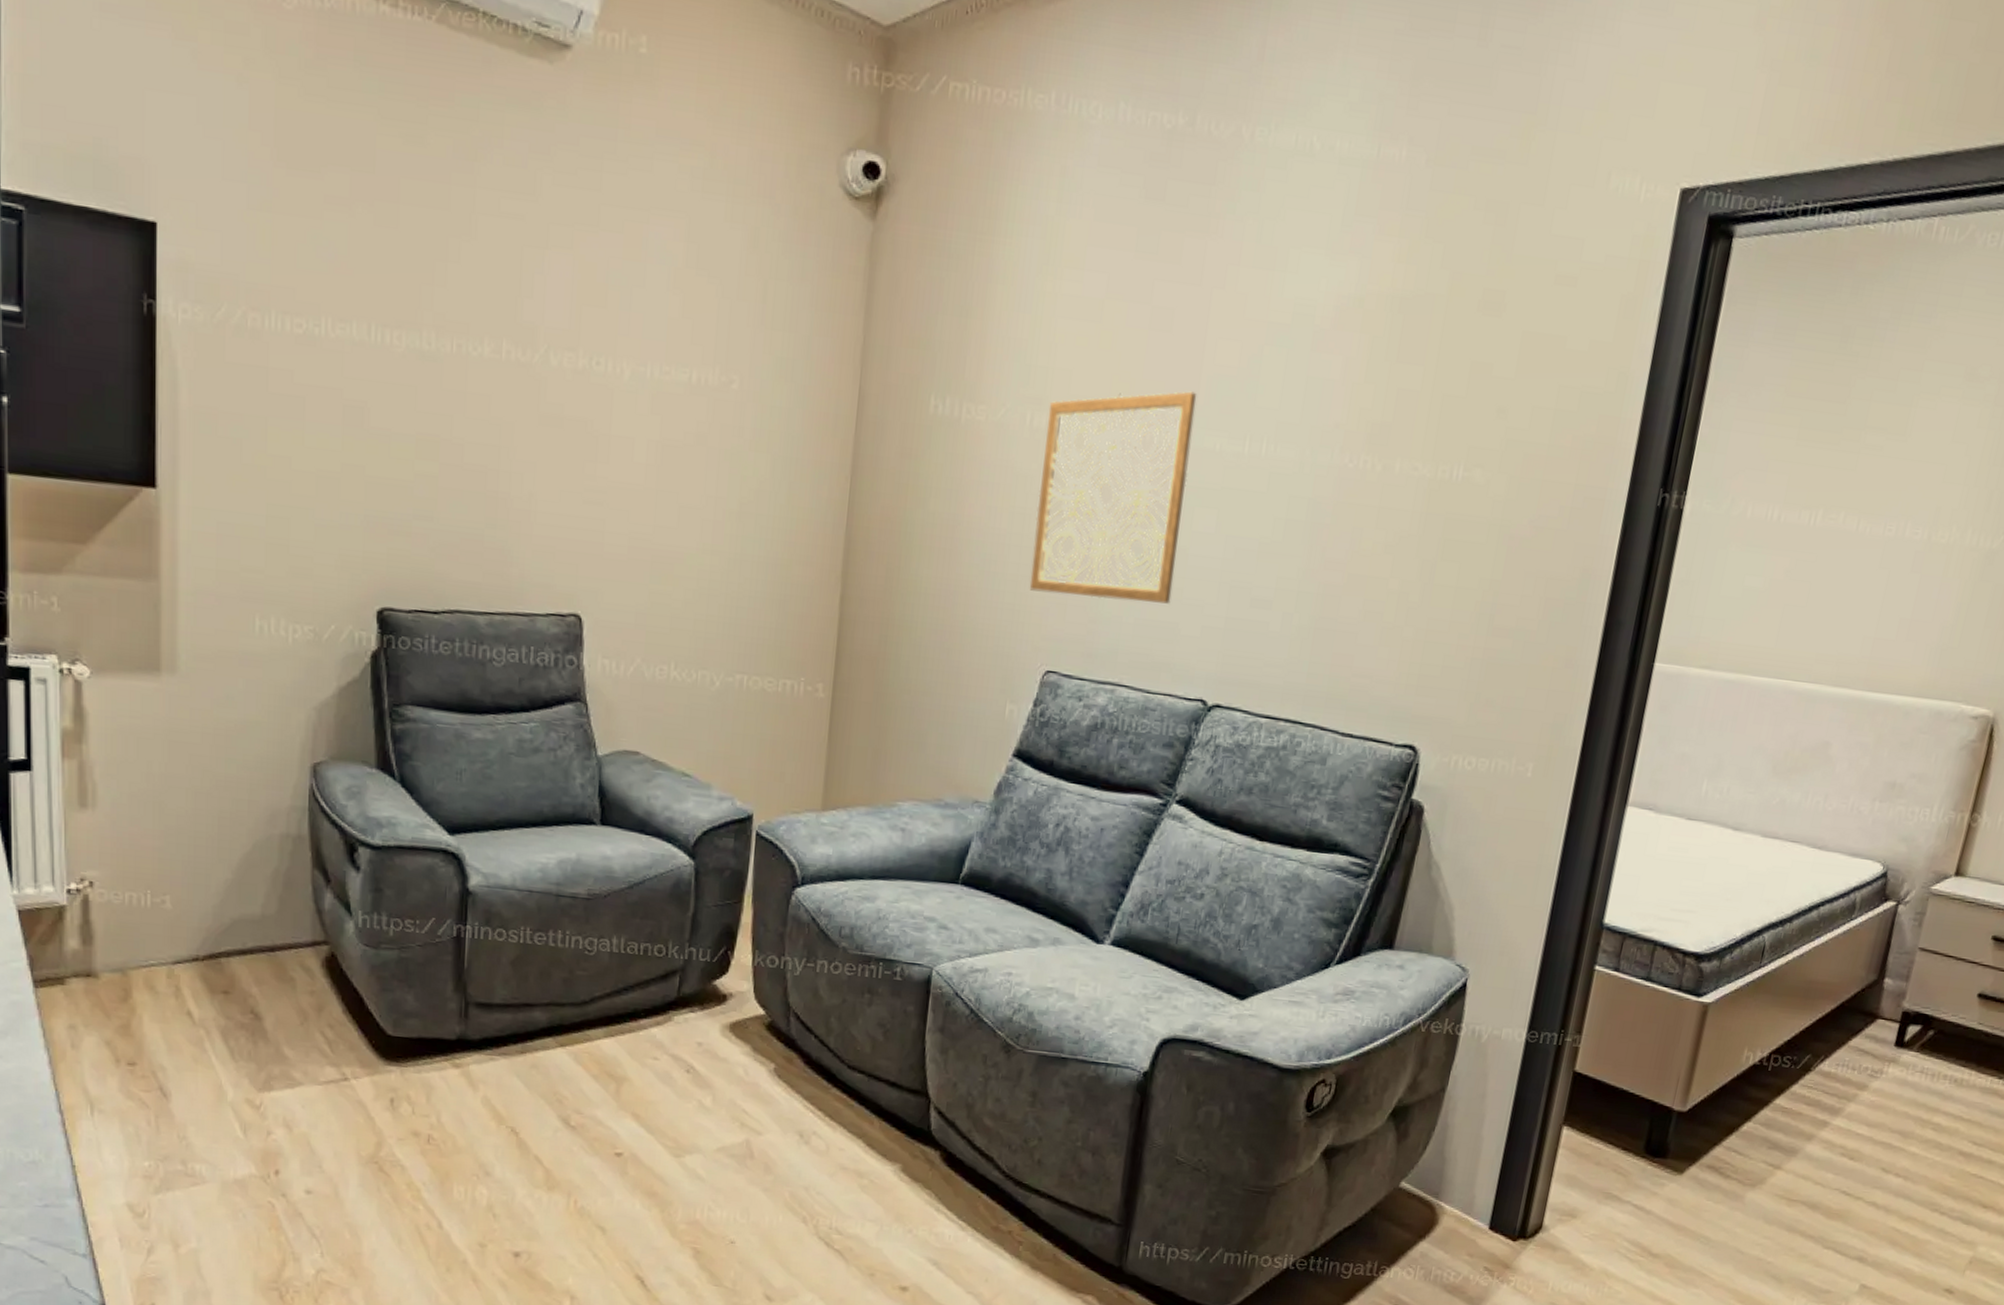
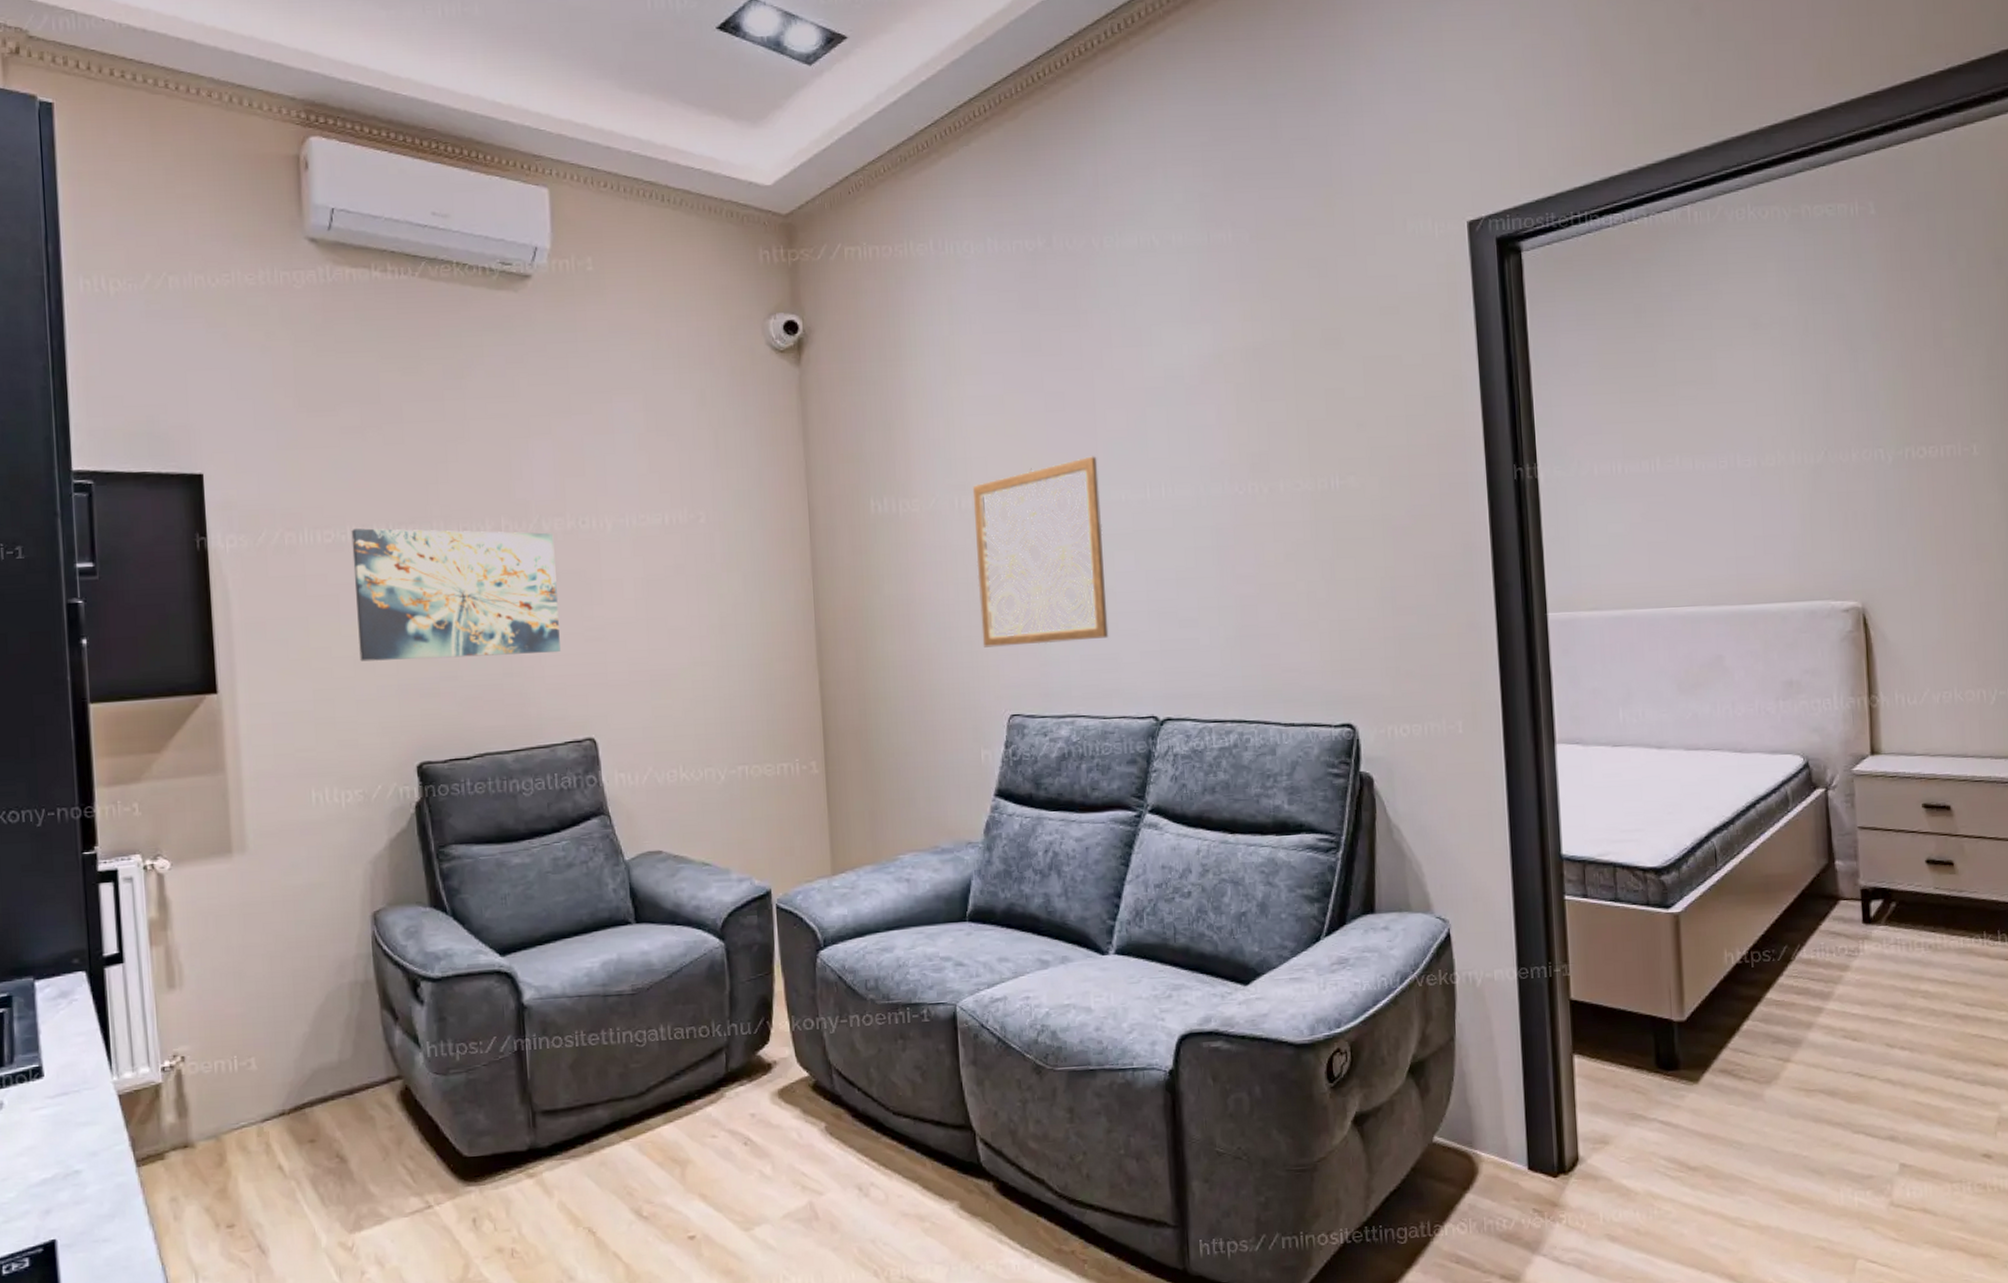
wall art: none [323,322,562,511] -> present [351,528,560,662]

